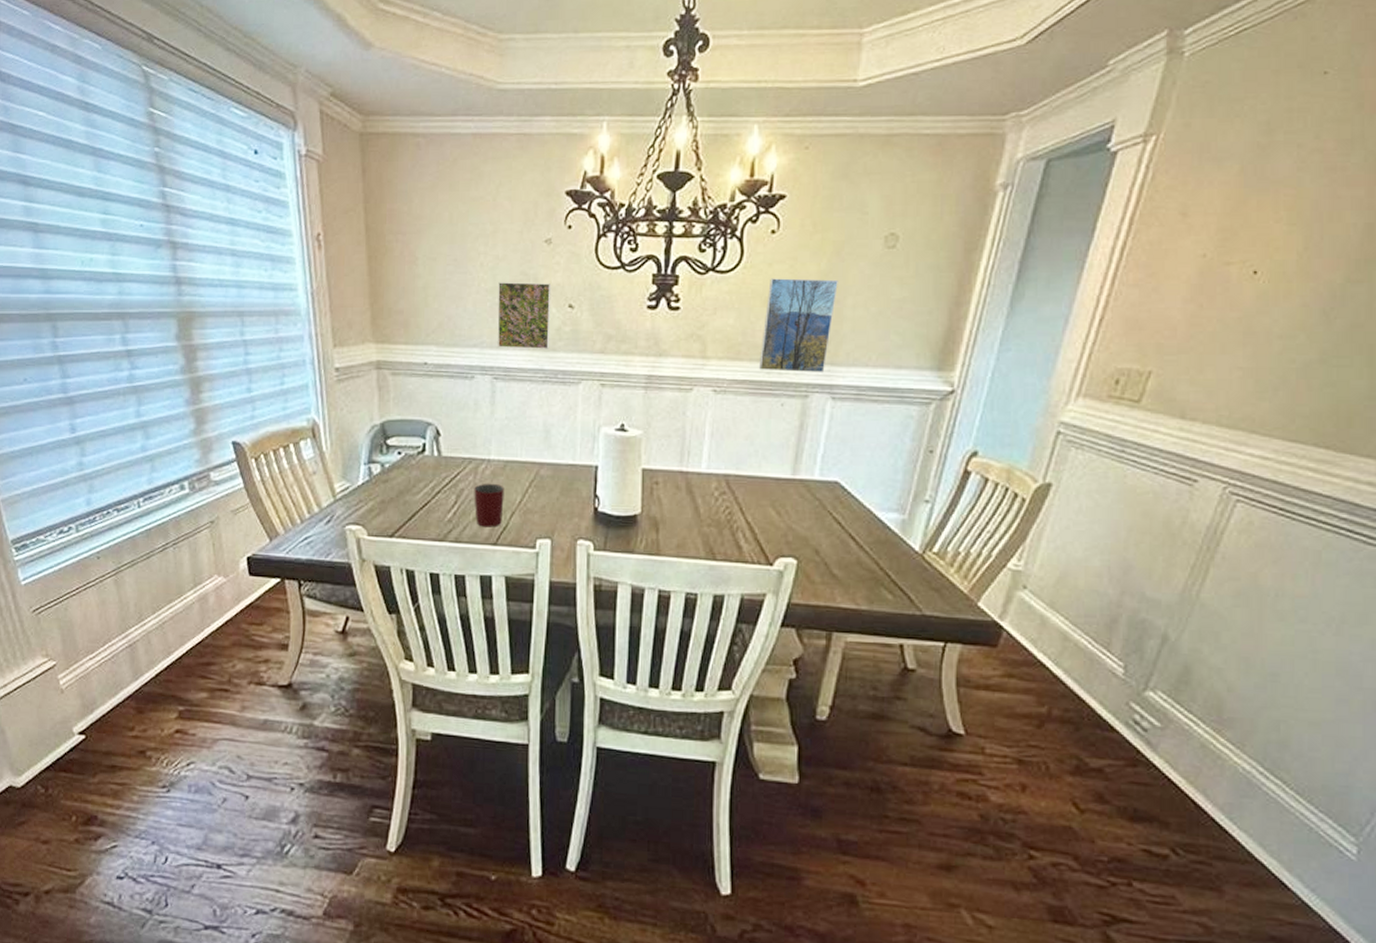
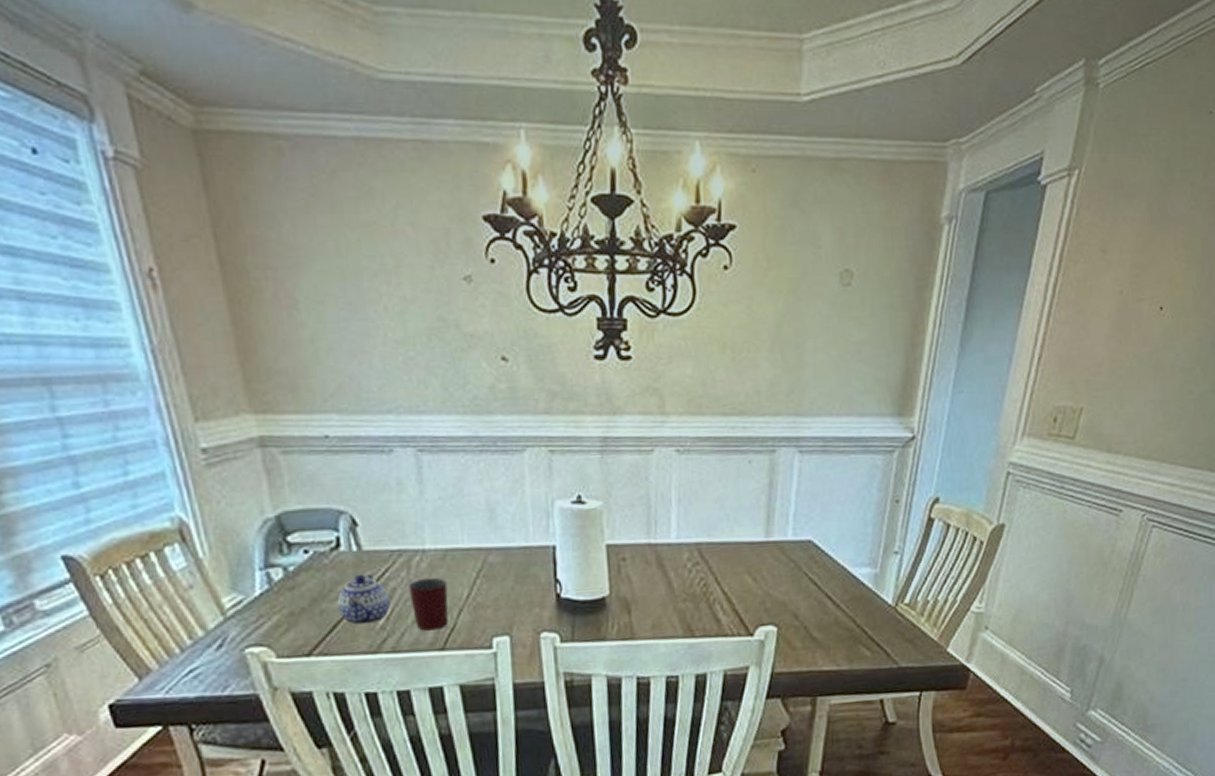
teapot: none [417,475,458,516] -> present [337,574,390,625]
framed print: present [497,282,552,349] -> none [410,330,482,413]
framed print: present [758,278,838,373] -> none [721,320,797,425]

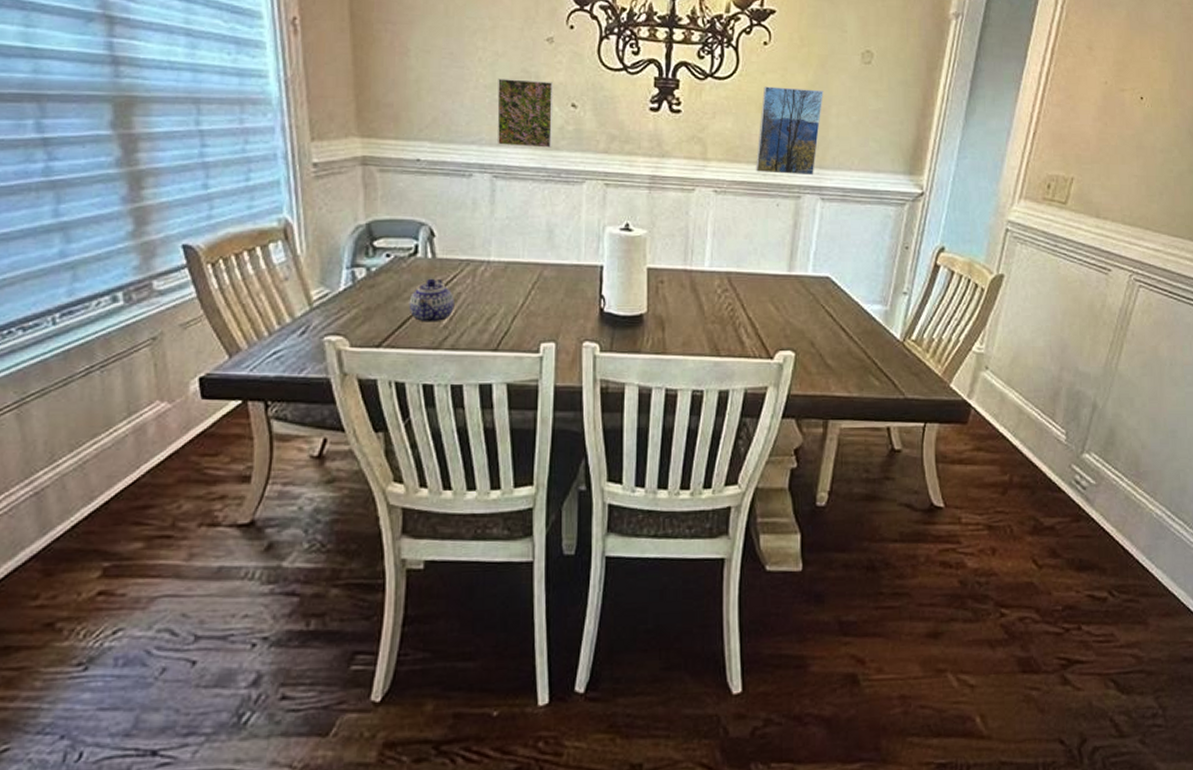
mug: present [409,577,449,631] -> none [472,285,506,332]
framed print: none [410,330,482,413] -> present [497,78,554,148]
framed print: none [721,320,797,425] -> present [755,86,823,176]

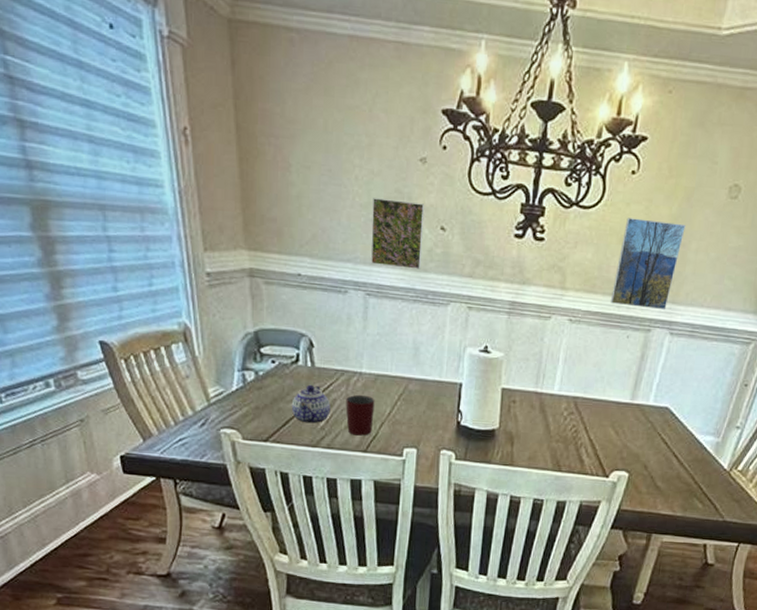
mug: none [472,285,506,332] -> present [346,394,375,436]

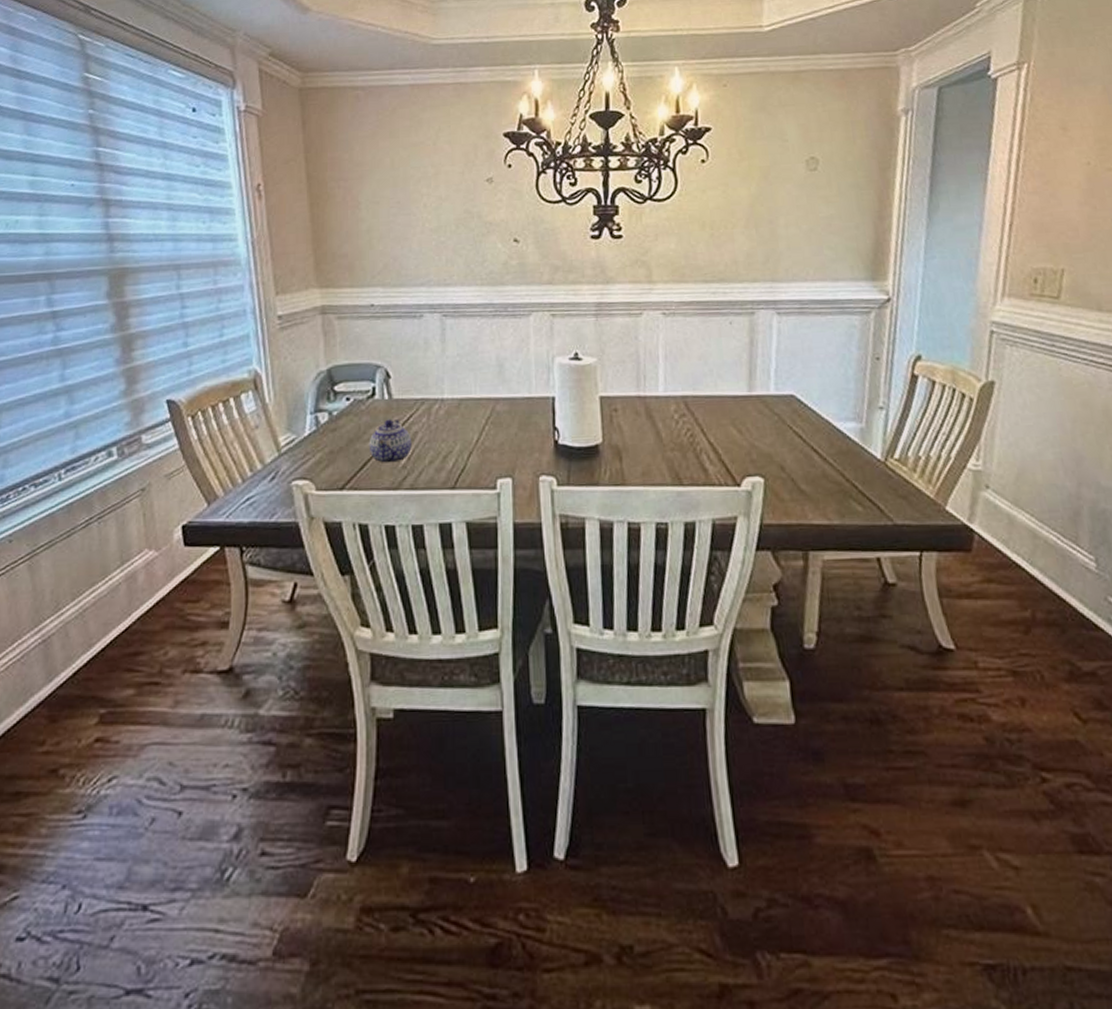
mug: present [346,394,375,436] -> none [428,423,461,471]
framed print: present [371,198,425,269] -> none [443,219,497,285]
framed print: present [610,217,686,310] -> none [703,201,769,291]

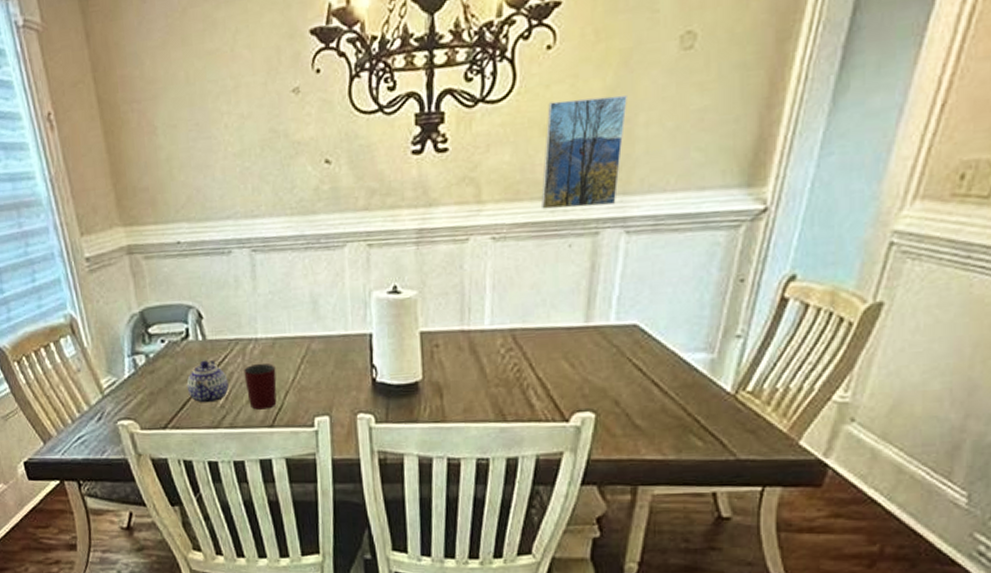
mug: none [428,423,461,471] -> present [244,363,277,410]
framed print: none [703,201,769,291] -> present [540,94,627,209]

